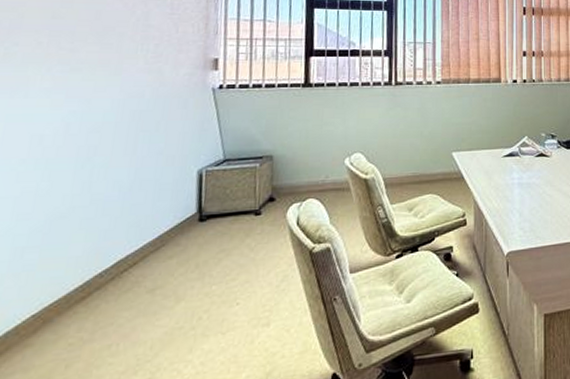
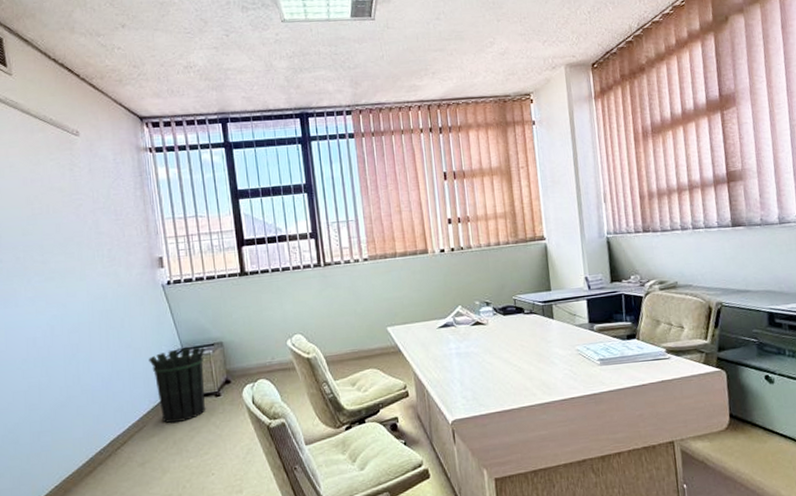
waste bin: none [182,159,251,244] -> present [149,347,206,424]

